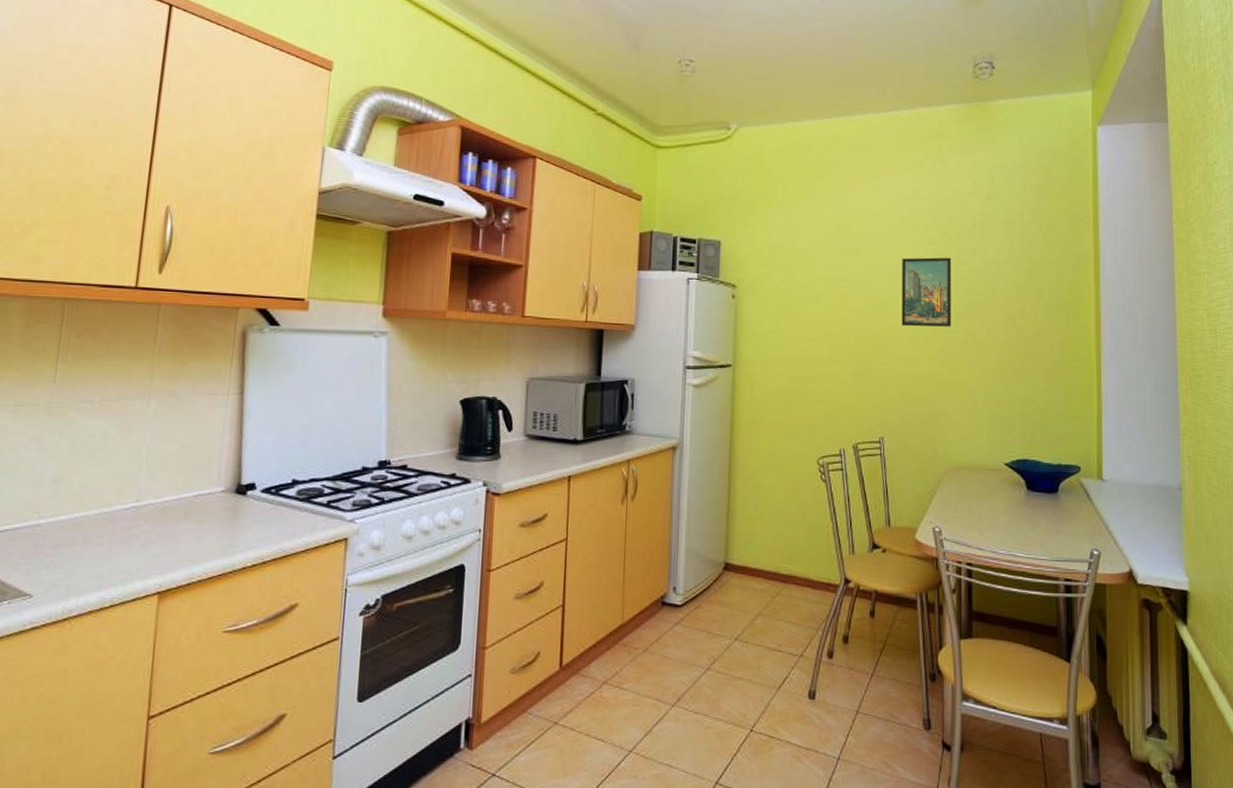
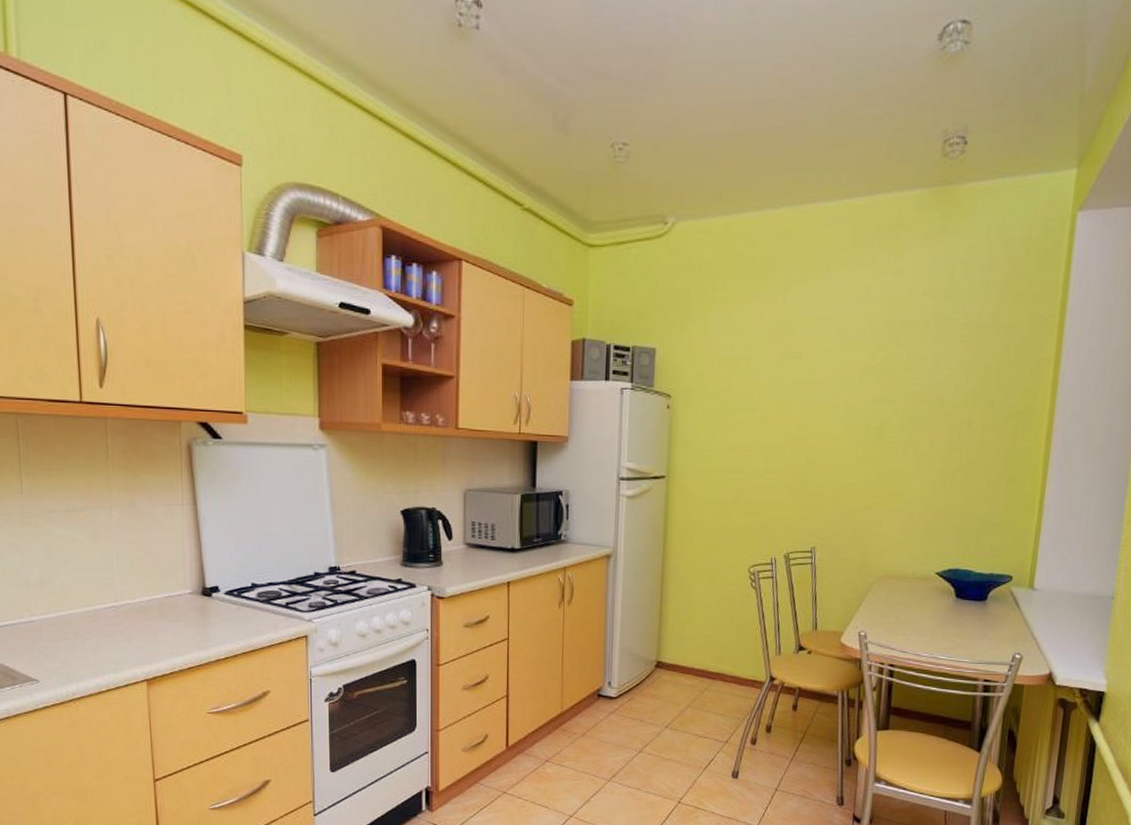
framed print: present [901,257,951,327] -> none [841,363,899,437]

